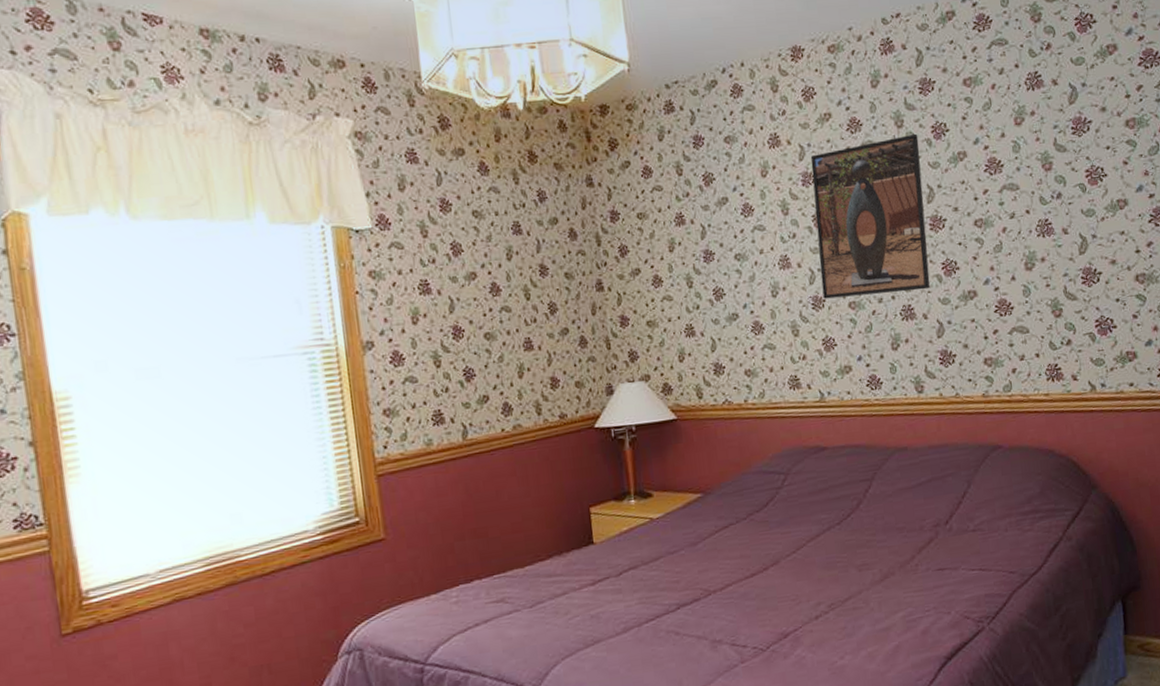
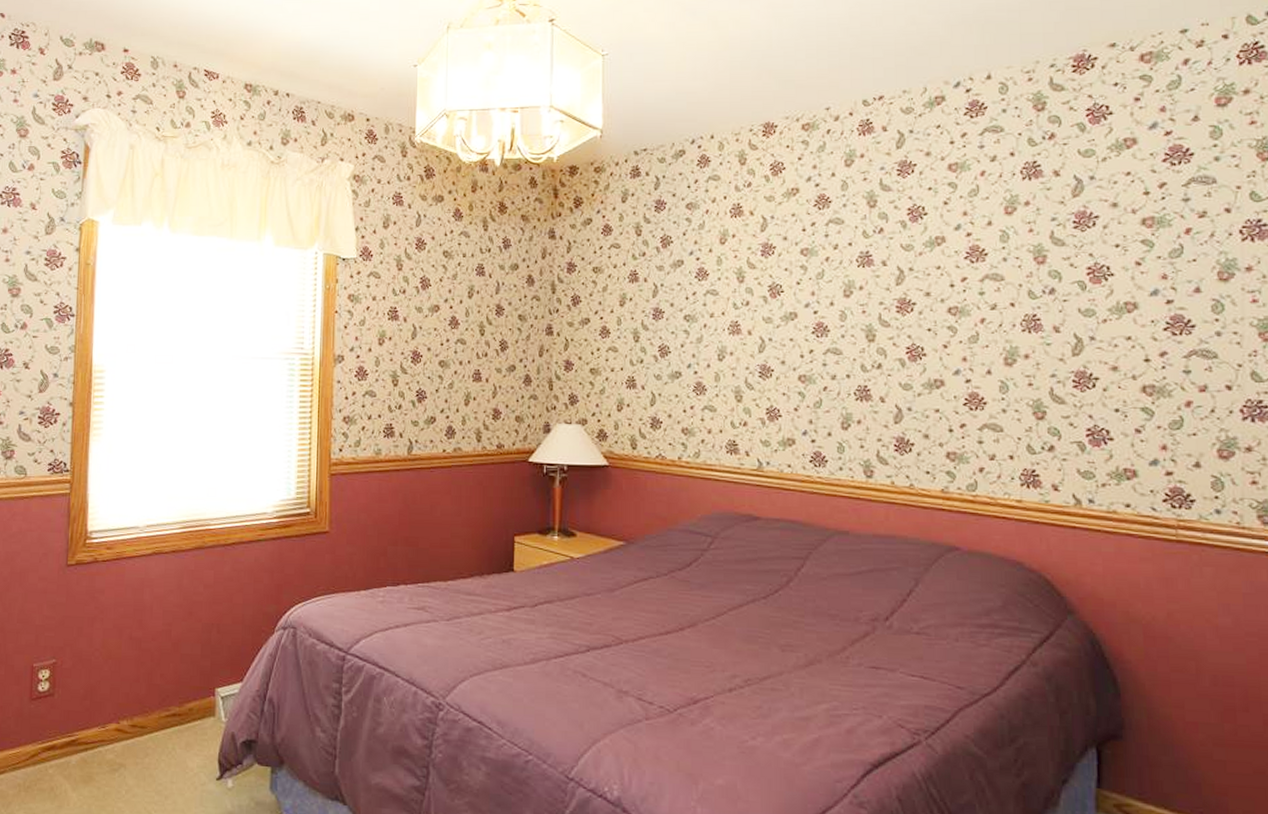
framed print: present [810,133,931,299] -> none [771,214,892,372]

